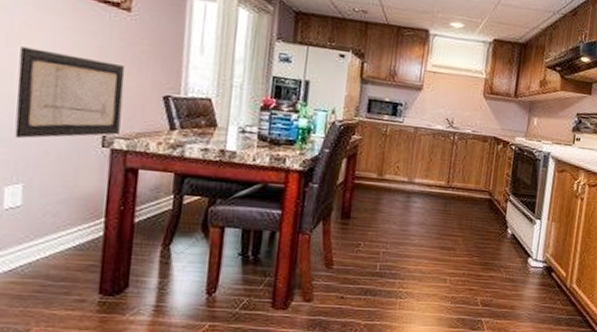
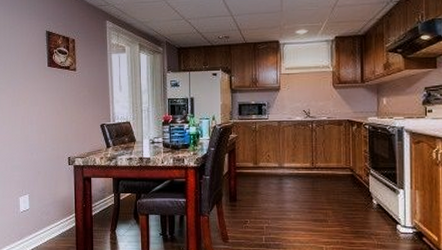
wall art: present [15,46,125,139] -> none [20,105,77,164]

